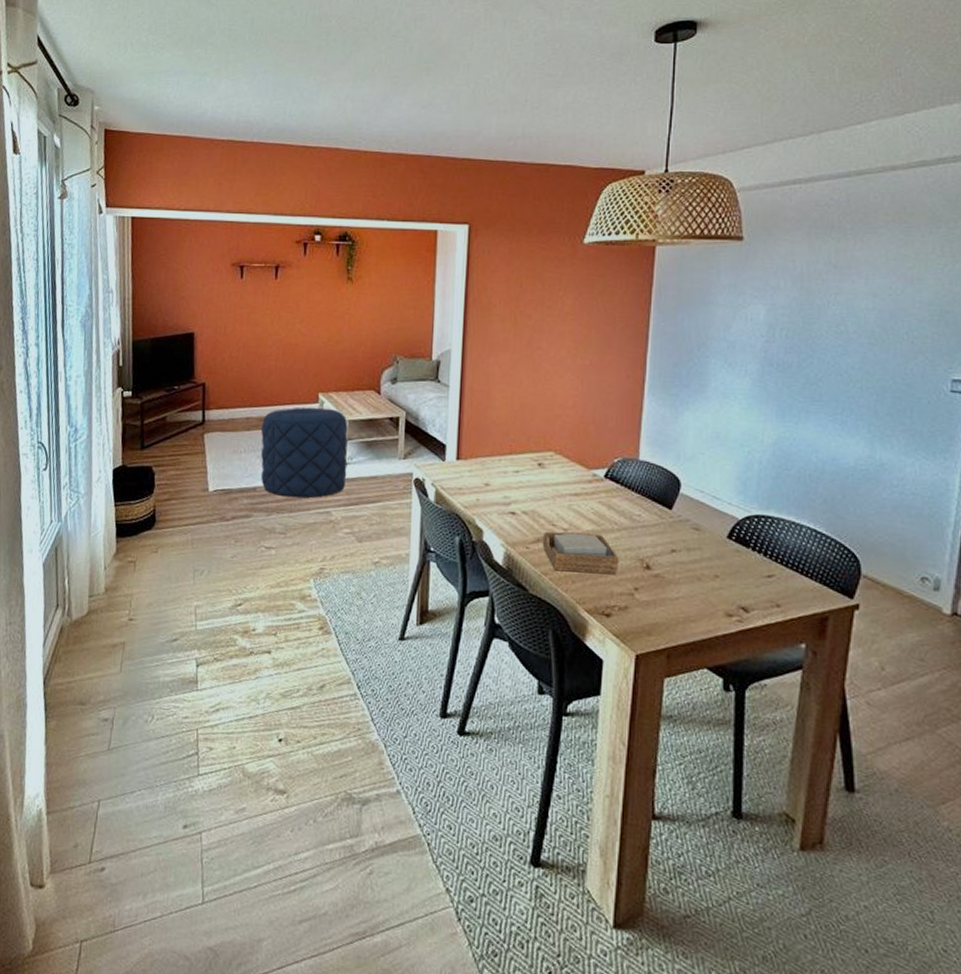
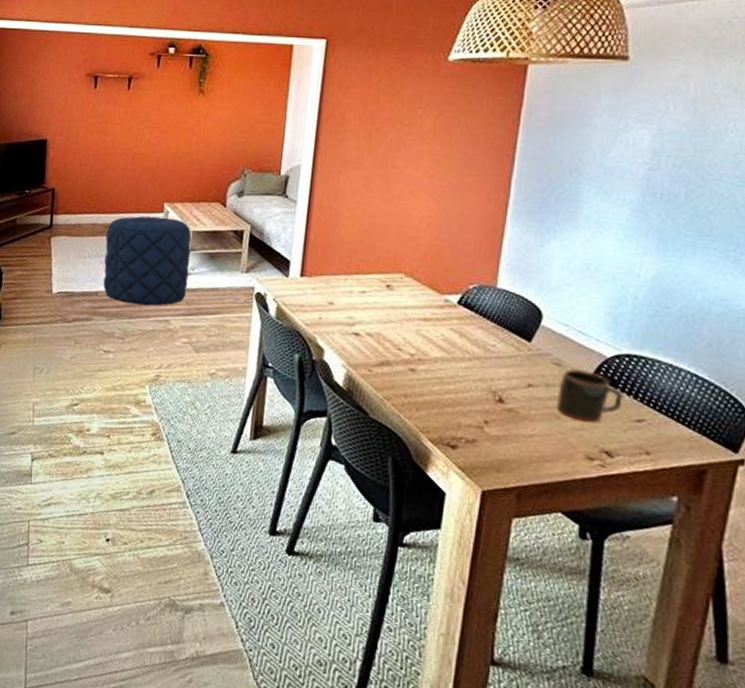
napkin holder: present [542,531,618,575] -> none [386,355,468,405]
mug: none [698,531,755,581] -> present [557,368,624,422]

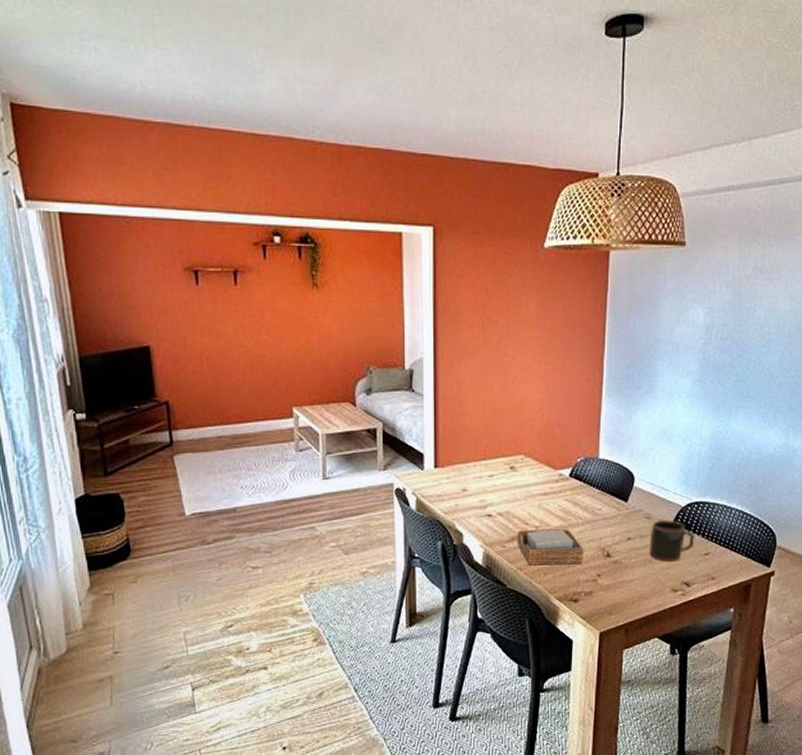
pouf: present [103,216,192,305] -> none [235,422,328,515]
napkin holder: none [386,355,468,405] -> present [517,529,583,566]

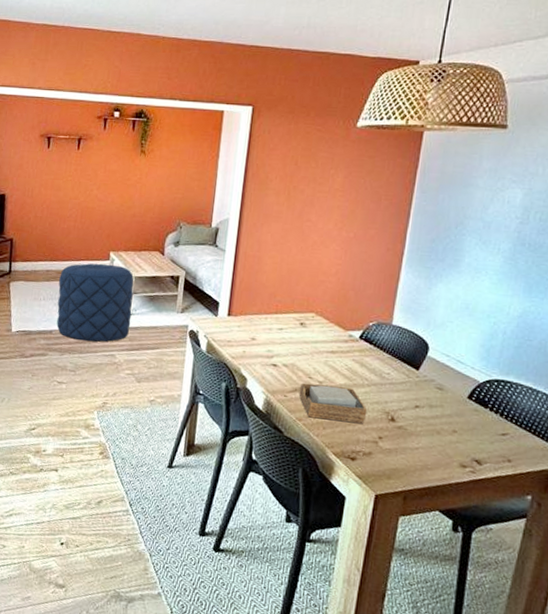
pouf: none [235,422,328,515] -> present [56,263,134,342]
mug: present [649,519,695,562] -> none [438,392,492,436]

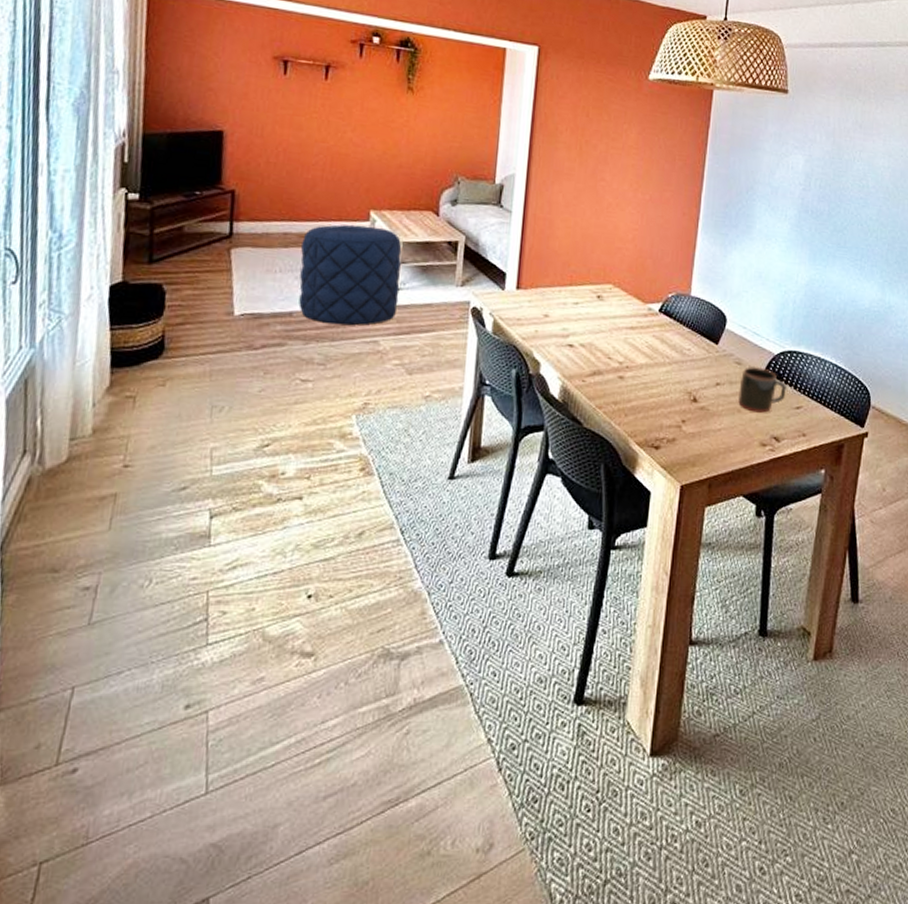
napkin holder: present [298,383,366,424] -> none [598,364,669,408]
mug: none [438,392,492,436] -> present [738,366,787,413]

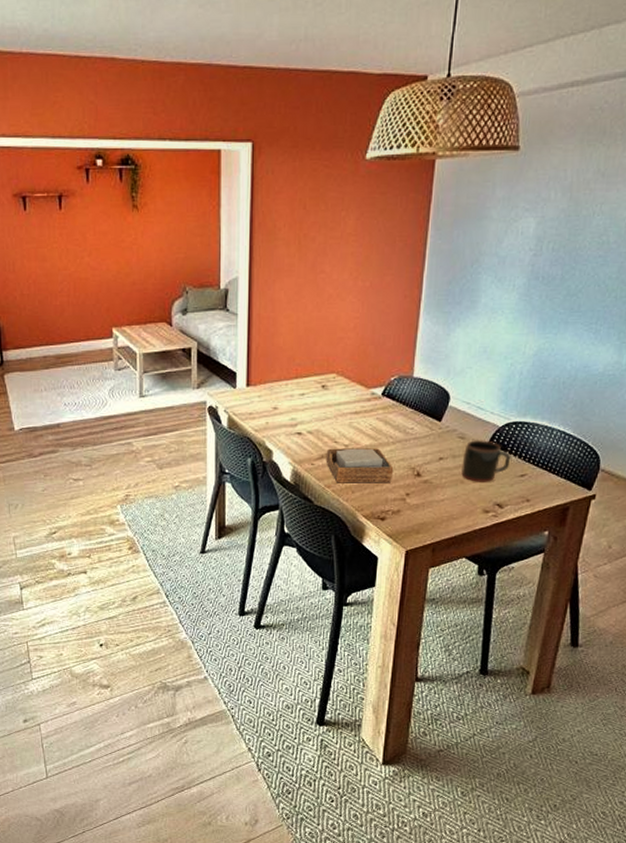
pouf: present [298,224,402,325] -> none [59,342,145,430]
napkin holder: none [598,364,669,408] -> present [325,448,393,483]

